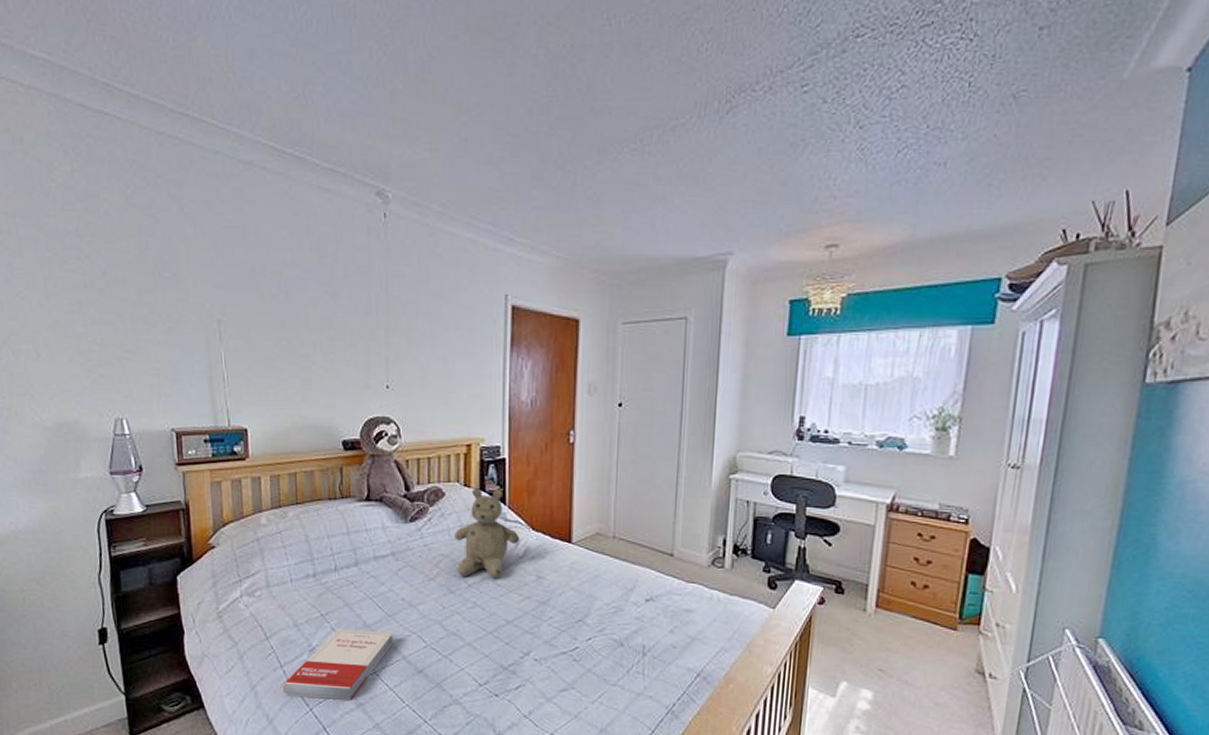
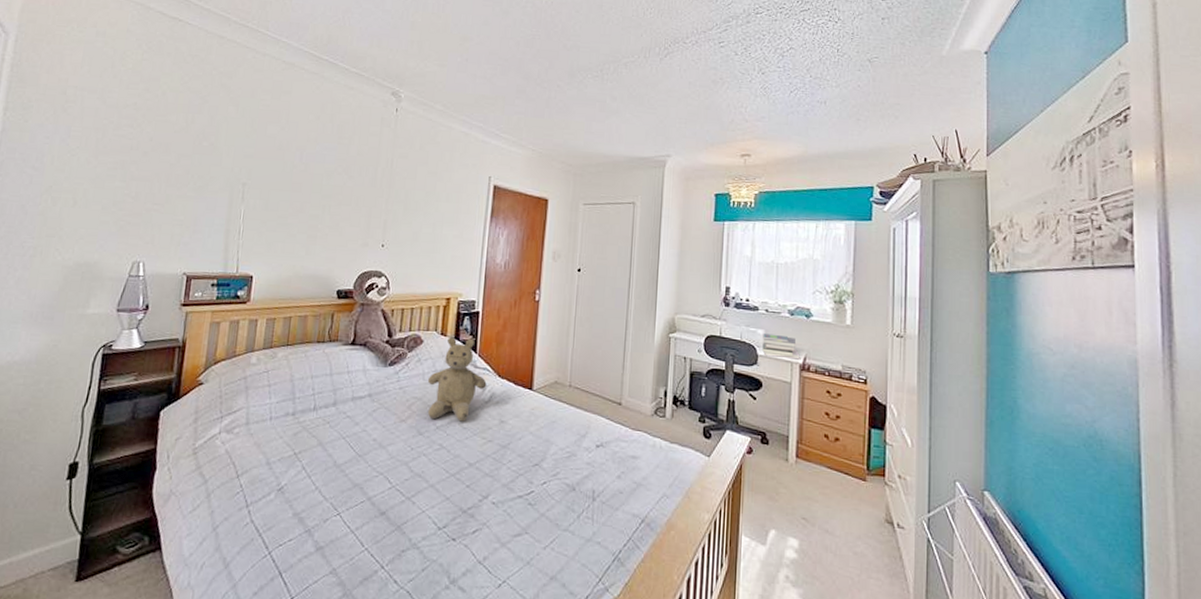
book: present [281,629,393,700] -> none [243,468,361,543]
books: none [842,470,888,499] -> present [762,333,800,360]

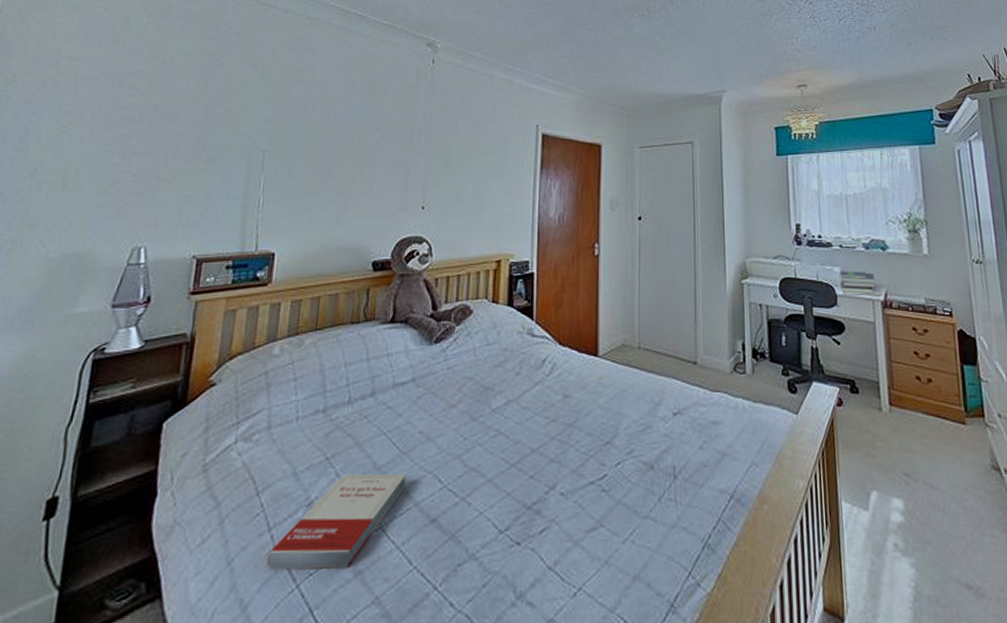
book: none [243,468,361,543] -> present [264,473,406,570]
teddy bear: present [427,337,487,422] -> none [479,304,546,402]

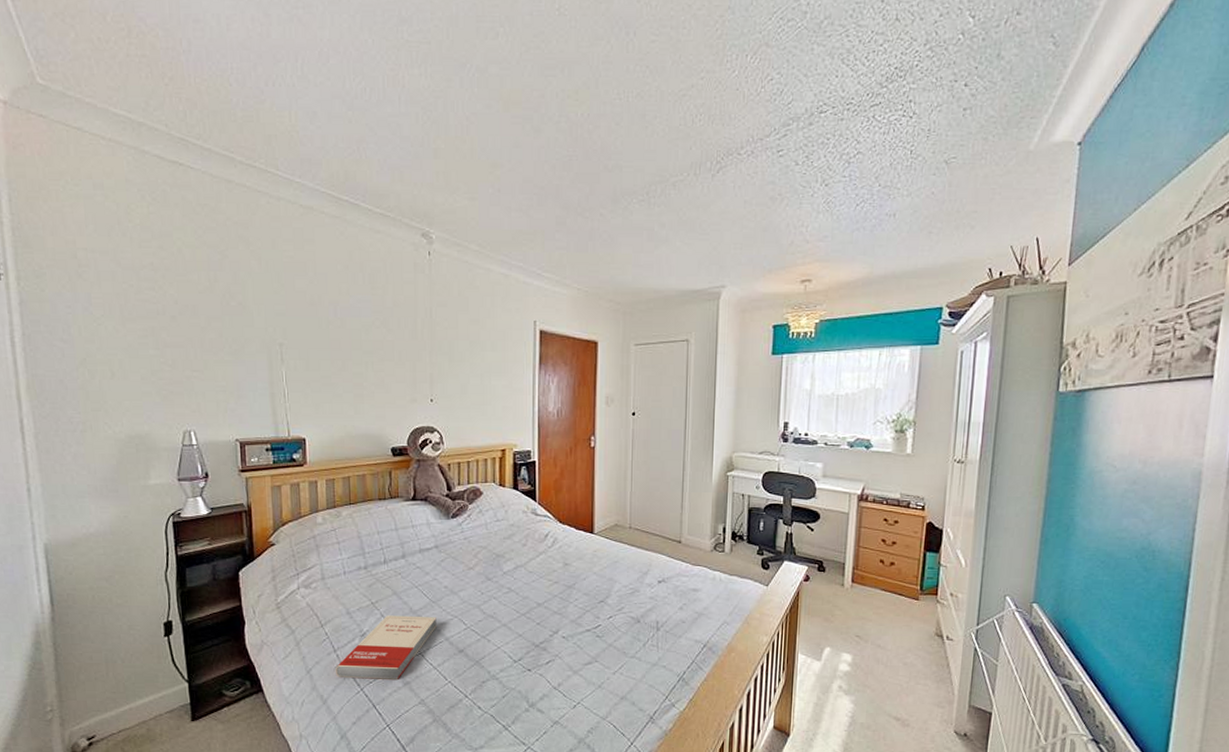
books: present [839,271,881,297] -> none [820,467,859,491]

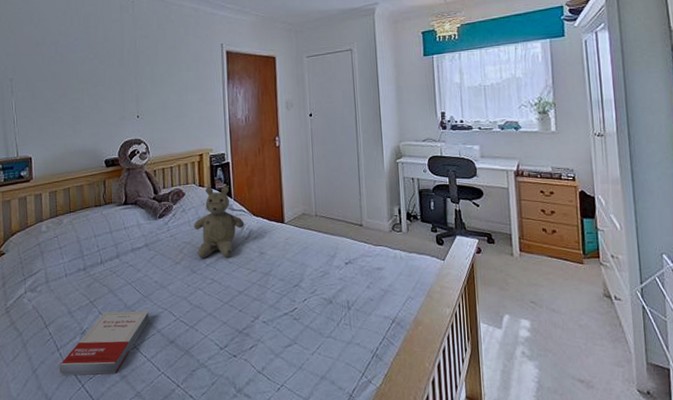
teddy bear: none [490,487,548,566] -> present [193,186,244,259]

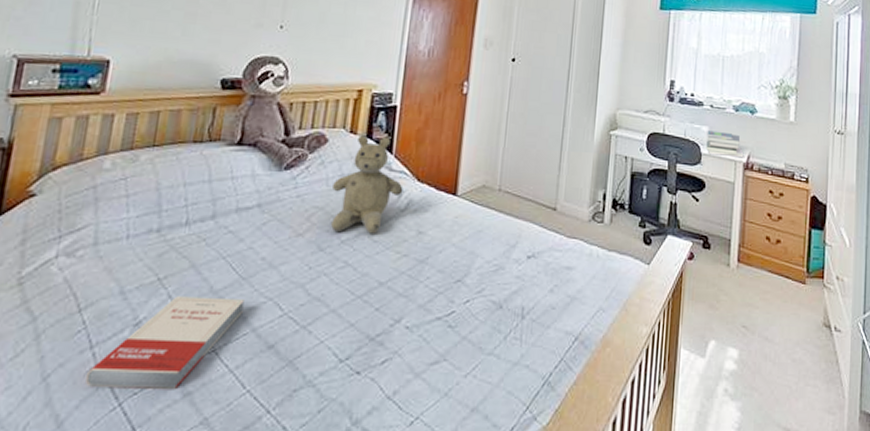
books: none [478,148,514,168] -> present [706,130,744,158]

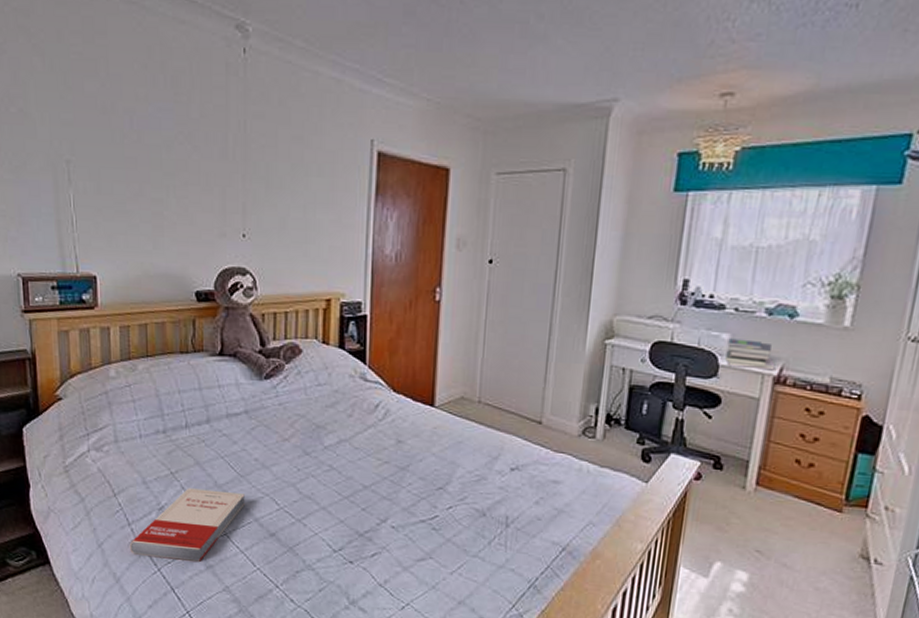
teddy bear: present [331,135,404,234] -> none [310,345,380,442]

